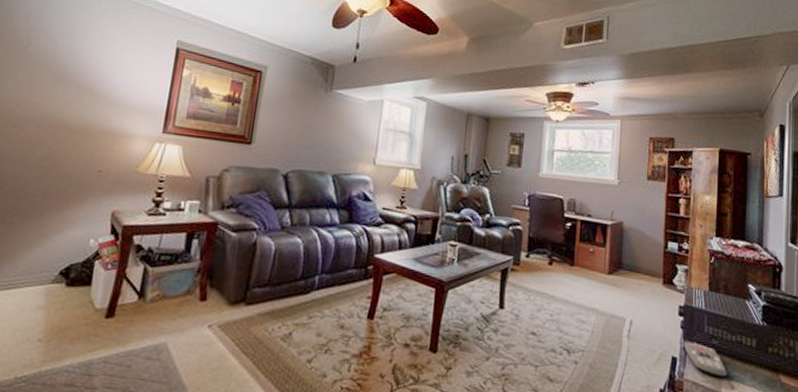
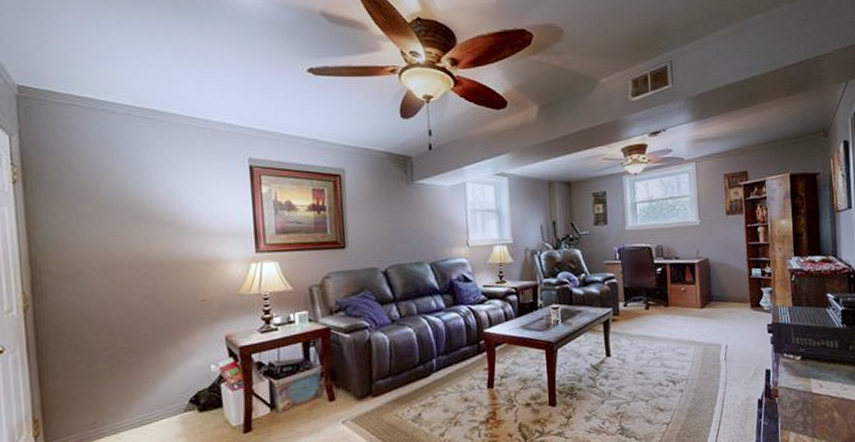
remote control: present [683,341,727,377] -> none [774,353,815,379]

